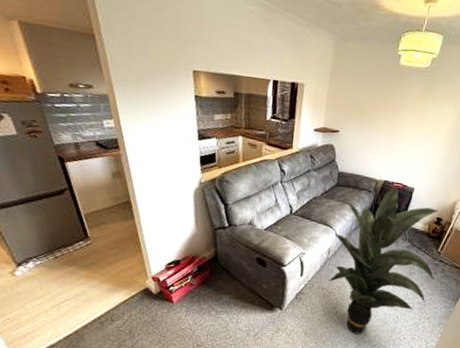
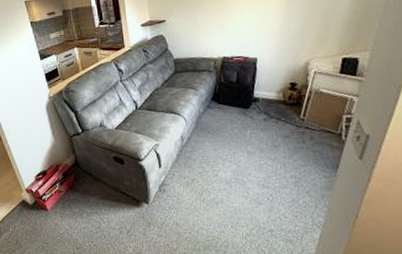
indoor plant: present [329,186,439,334] -> none [184,60,305,219]

